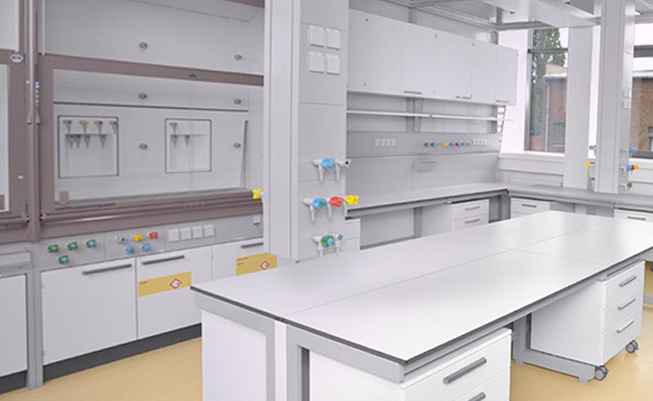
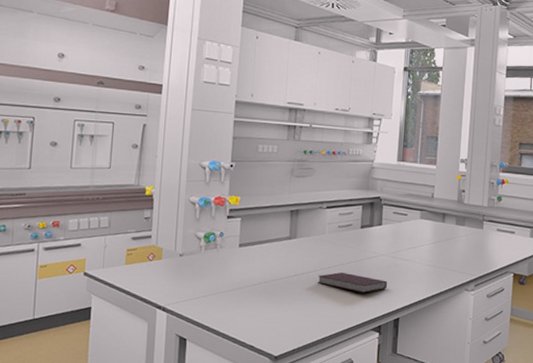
notebook: none [445,269,518,289] -> present [317,272,387,293]

